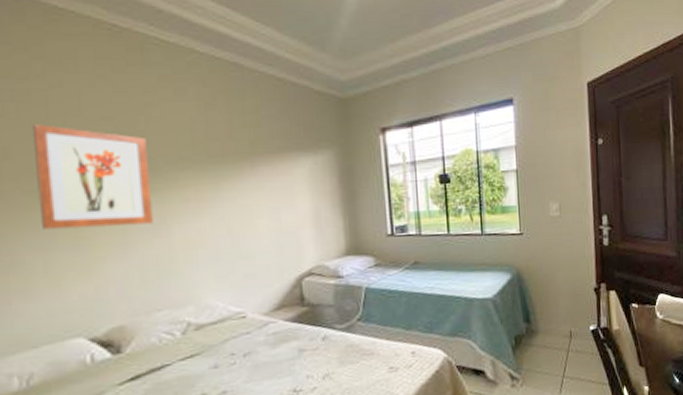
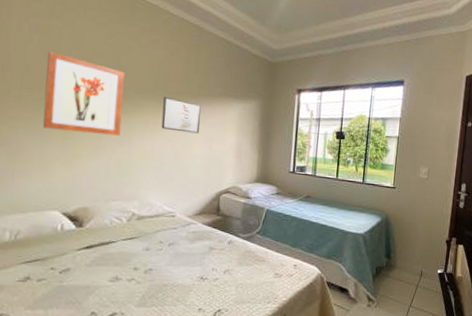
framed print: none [205,162,261,206] -> present [161,96,201,134]

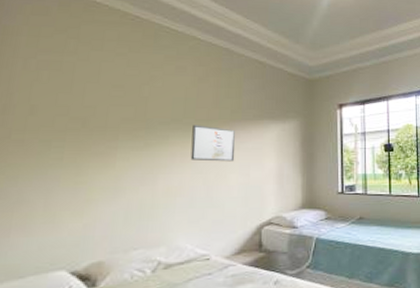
wall art: present [43,51,125,136] -> none [49,88,148,174]

